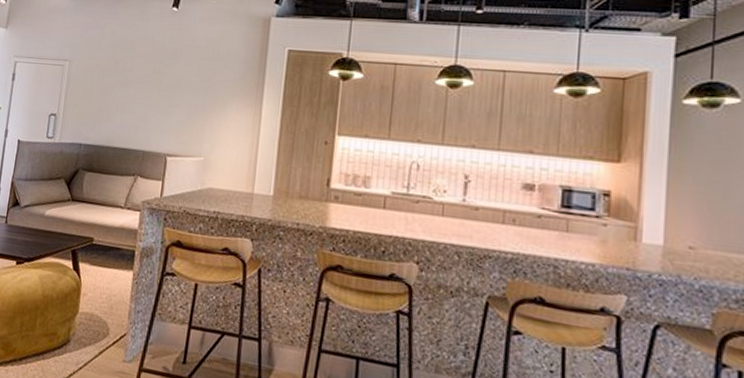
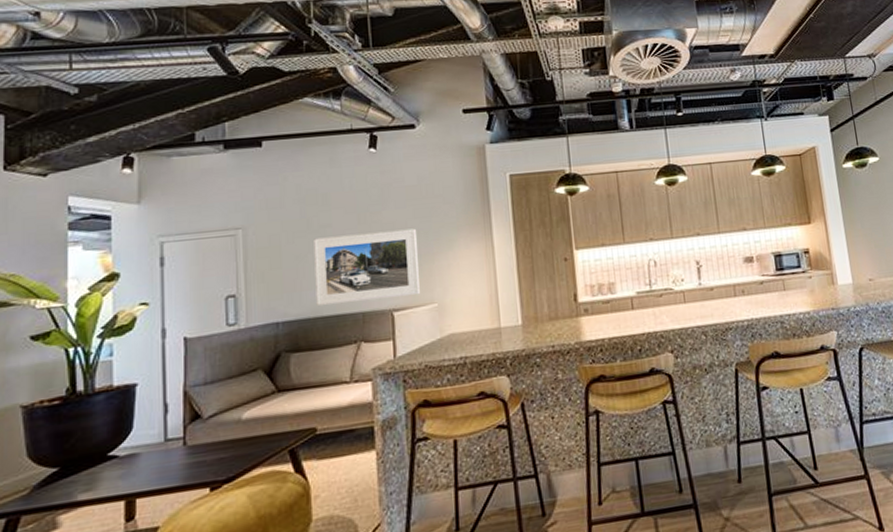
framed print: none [110,79,197,146] -> present [314,228,420,306]

